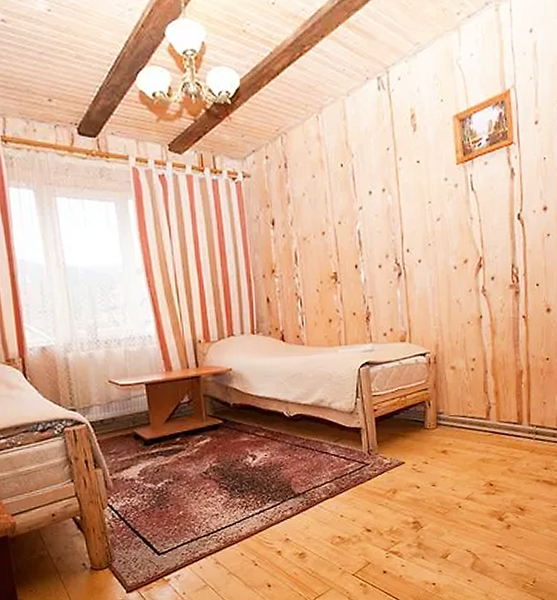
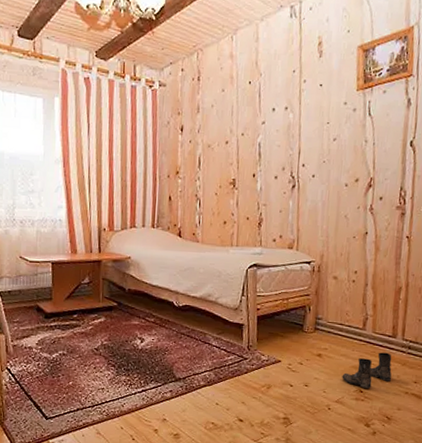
boots: none [470,441,522,481] -> present [342,352,392,388]

